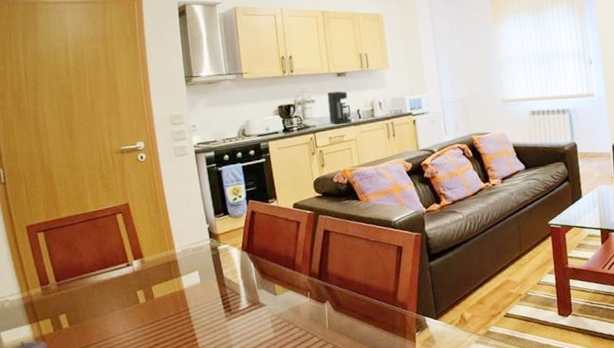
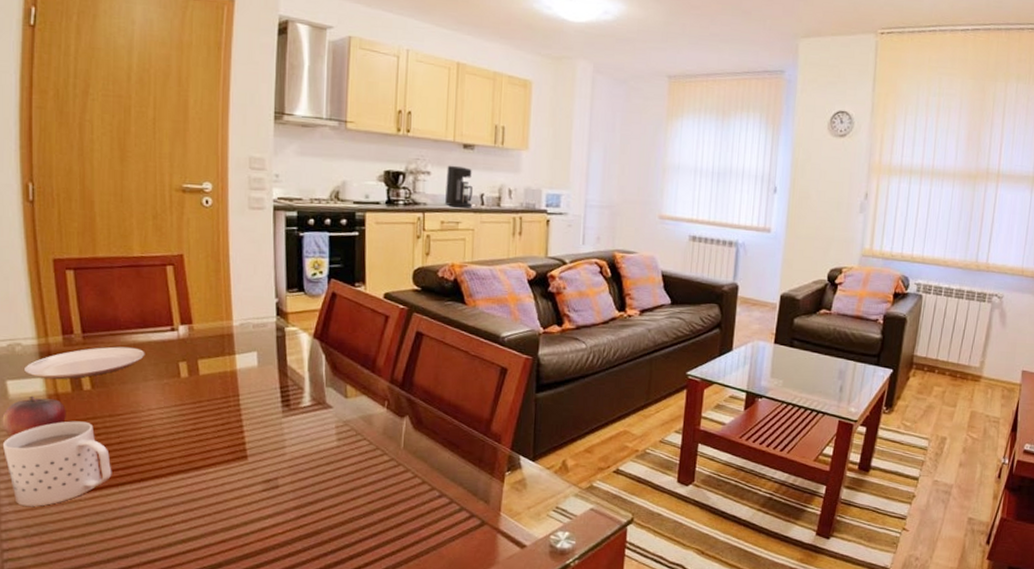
plate: none [13,286,109,325] -> present [24,346,145,380]

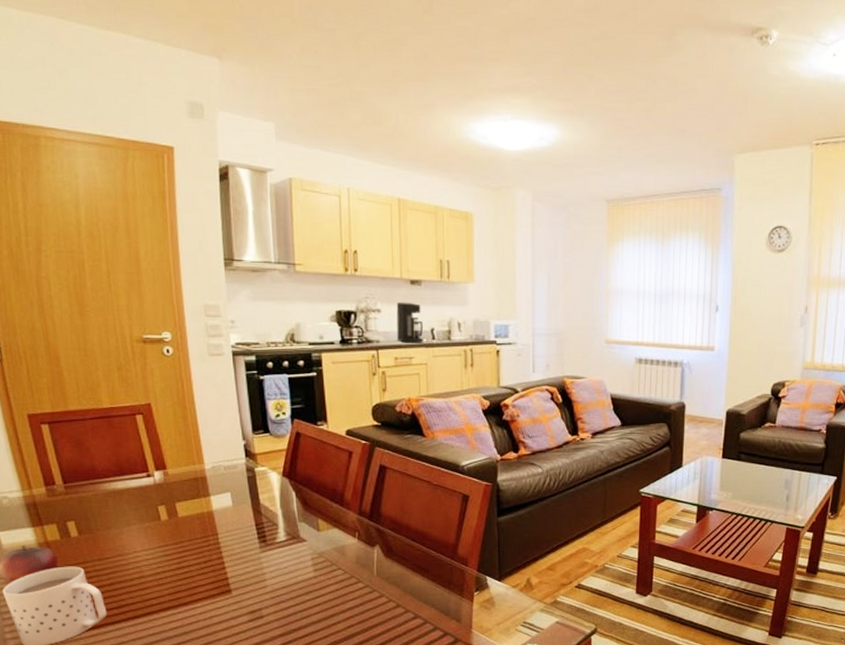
plate: present [24,346,145,380] -> none [13,494,125,529]

